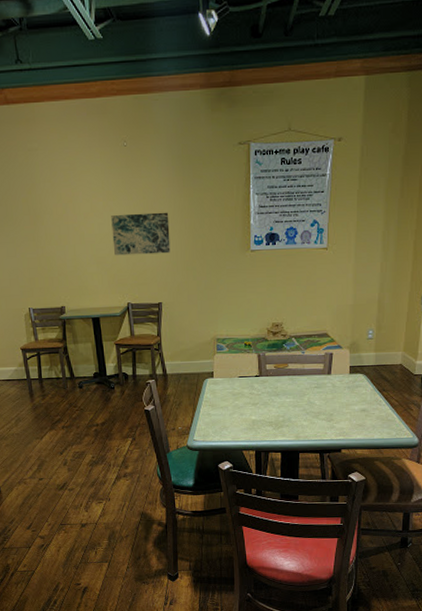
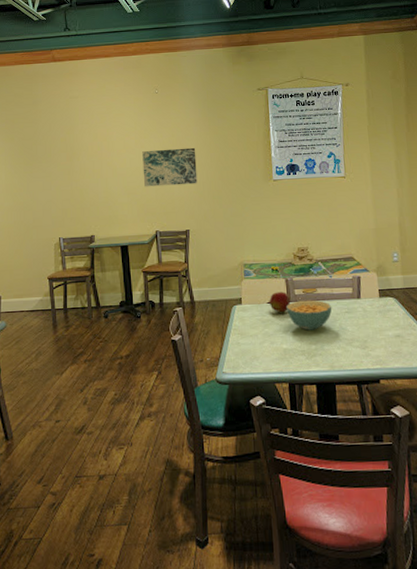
fruit: none [239,366,261,387] -> present [268,291,290,313]
cereal bowl: none [257,375,302,404] -> present [286,300,332,331]

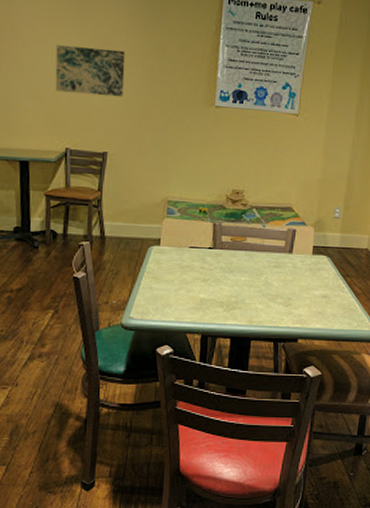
fruit: present [268,291,290,313] -> none [190,236,215,260]
cereal bowl: present [286,300,332,331] -> none [210,248,260,282]

